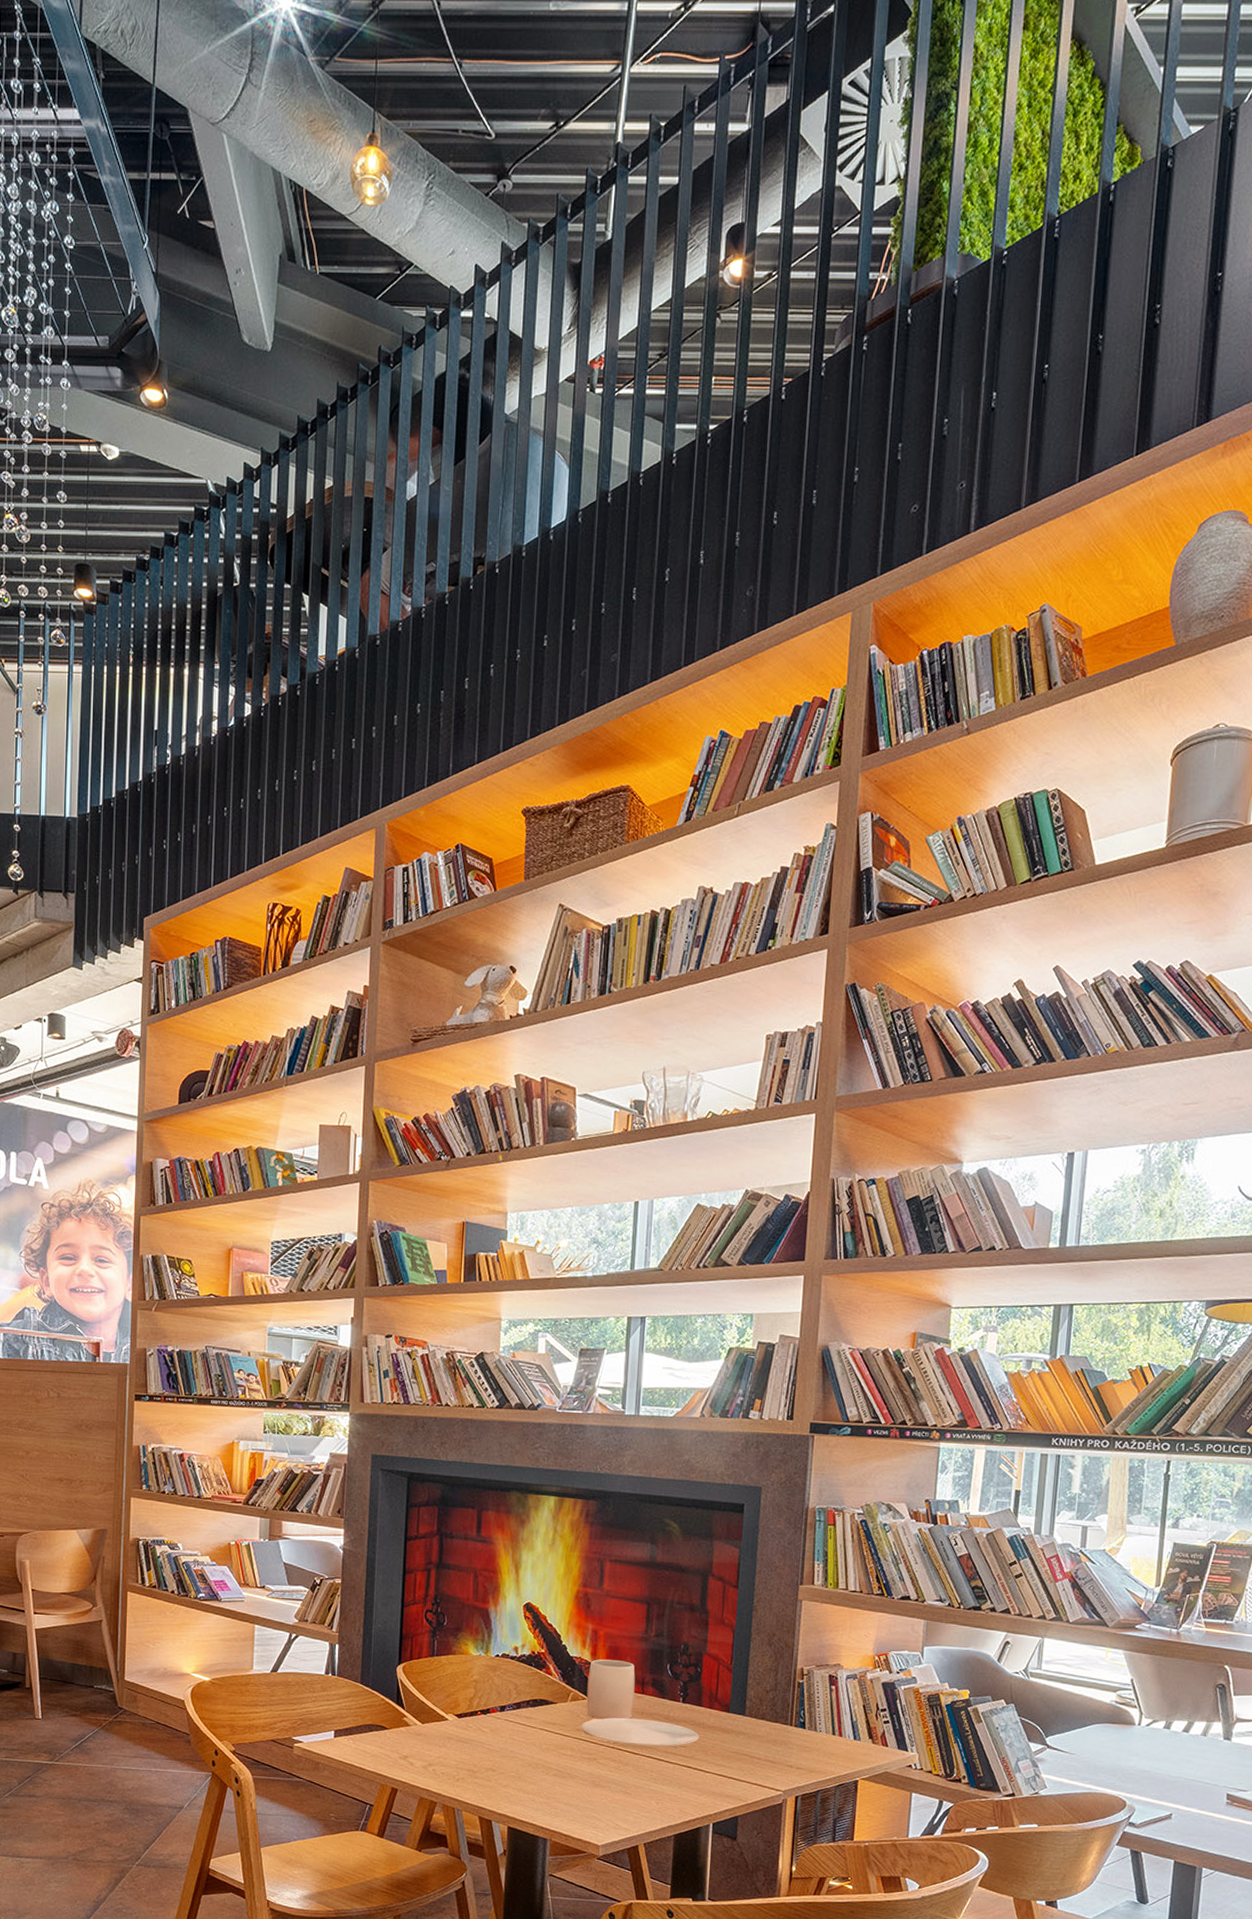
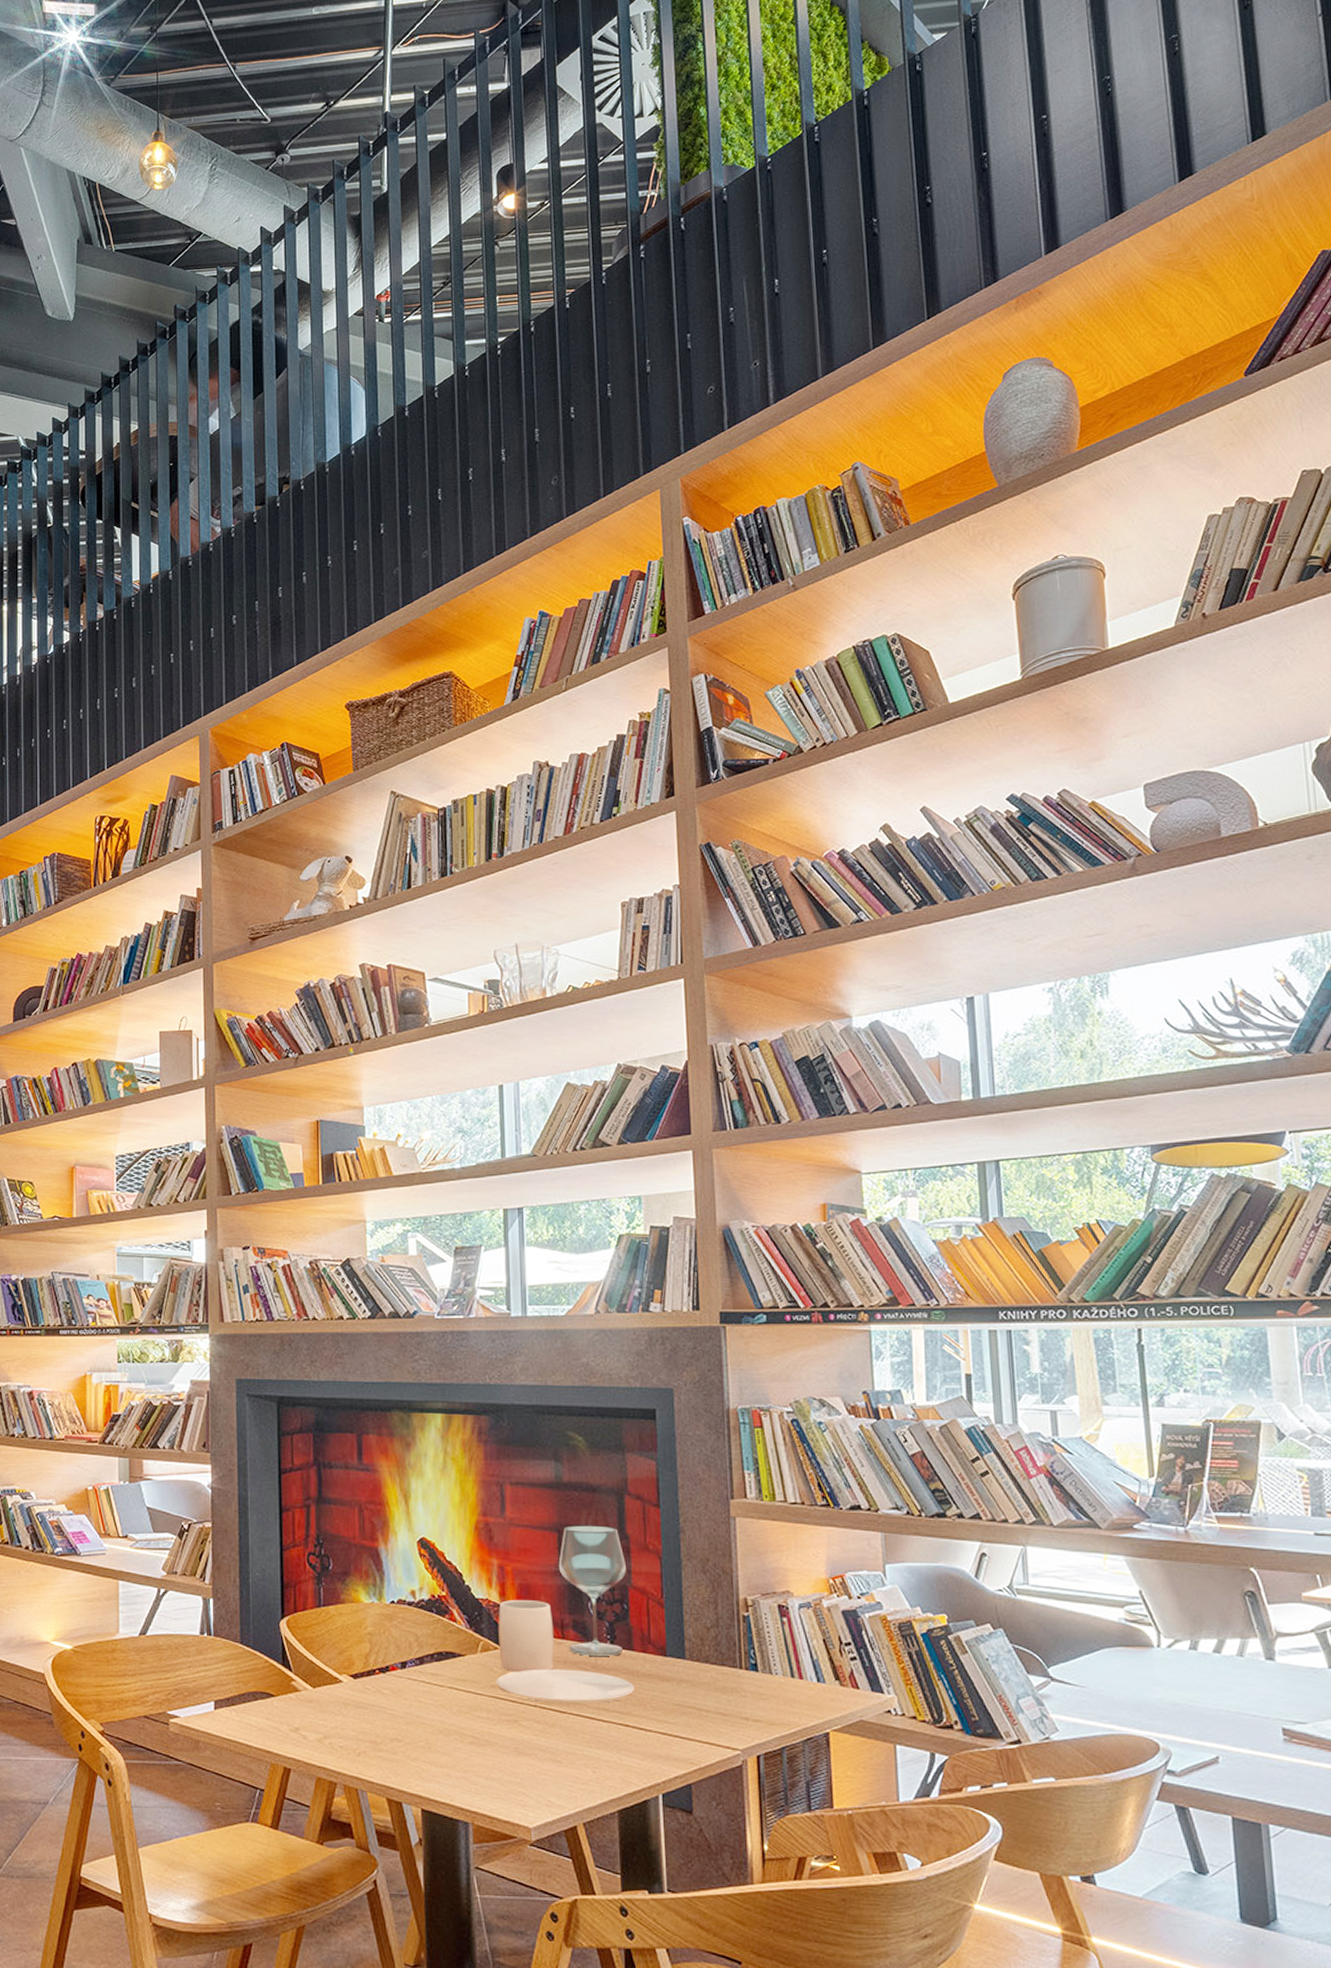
wine glass: none [645,1599,703,1710] -> present [558,1525,626,1656]

